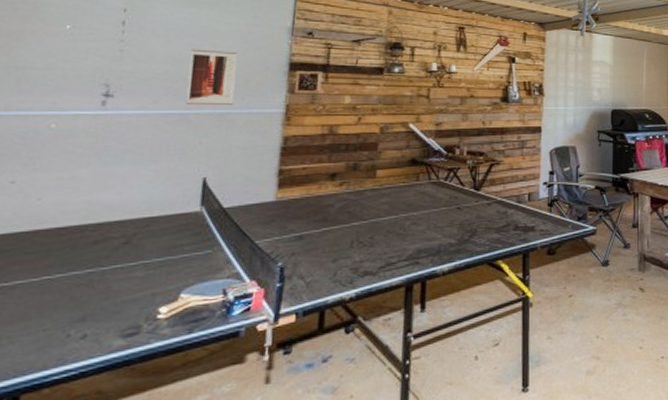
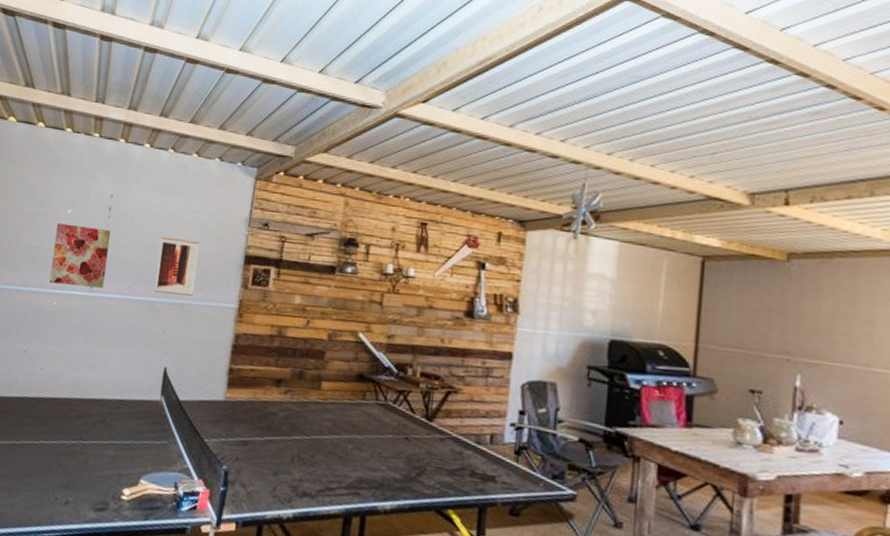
wall art: none [44,40,127,105] -> present [49,223,111,288]

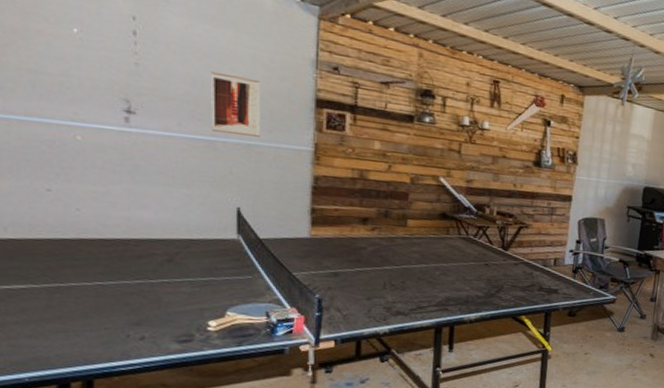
wall art: present [49,223,111,288] -> none [59,43,144,124]

